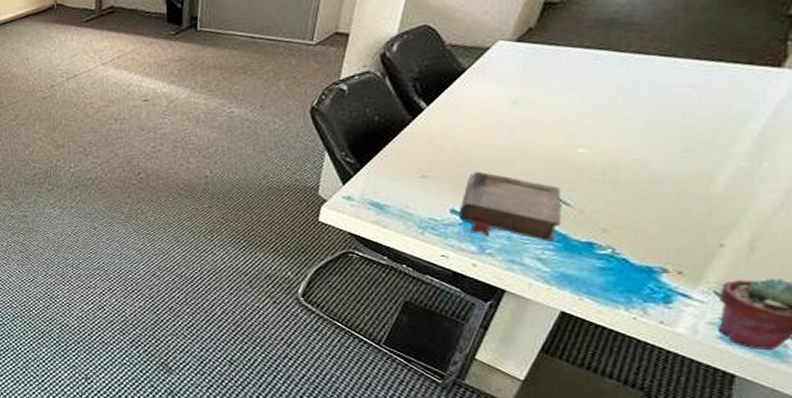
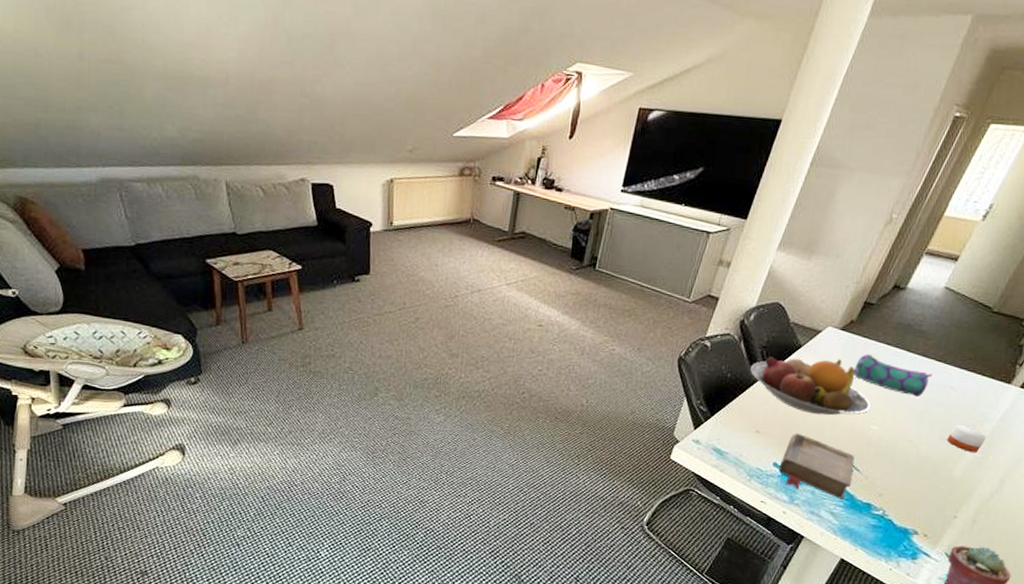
fruit bowl: none [403,77,574,147] -> present [750,356,872,416]
pencil case: none [541,64,658,105] -> present [853,354,933,397]
candle: none [693,130,755,162] -> present [947,425,987,452]

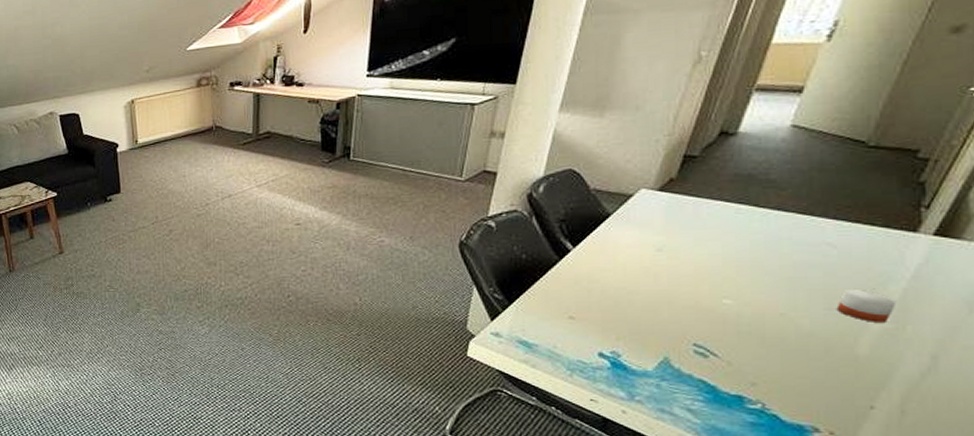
fruit bowl: present [750,356,872,416] -> none [549,225,719,292]
book: present [779,433,855,499] -> none [607,315,710,392]
pencil case: present [853,354,933,397] -> none [685,215,798,260]

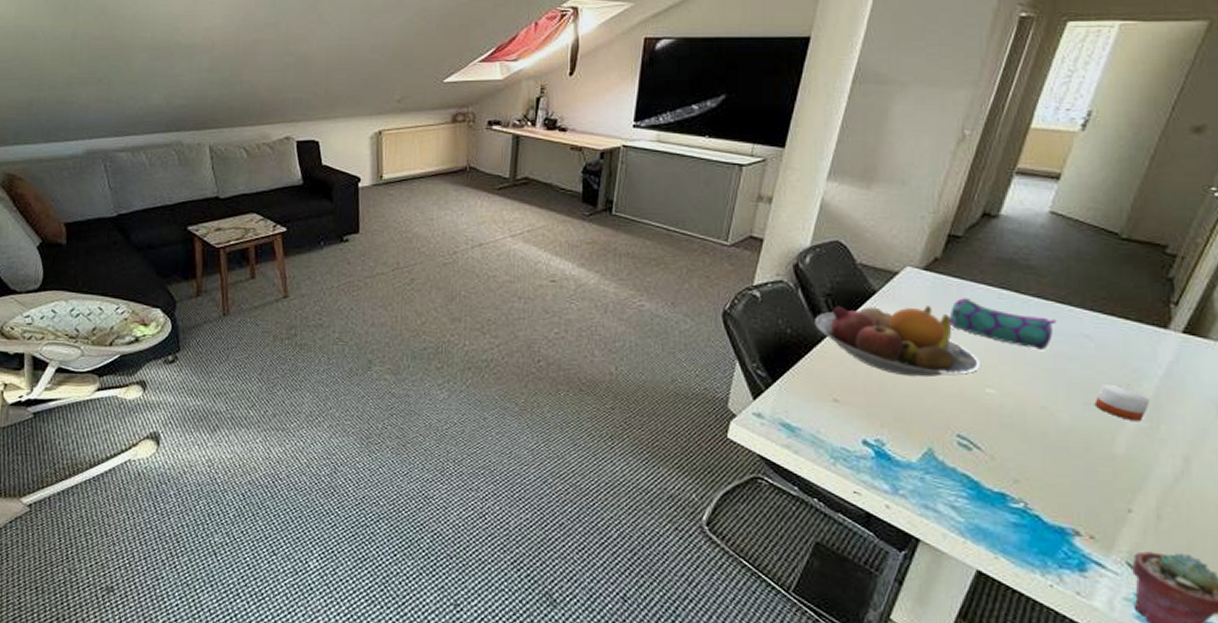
fruit bowl: none [549,225,719,292] -> present [815,305,982,378]
pencil case: none [685,215,798,260] -> present [949,298,1057,350]

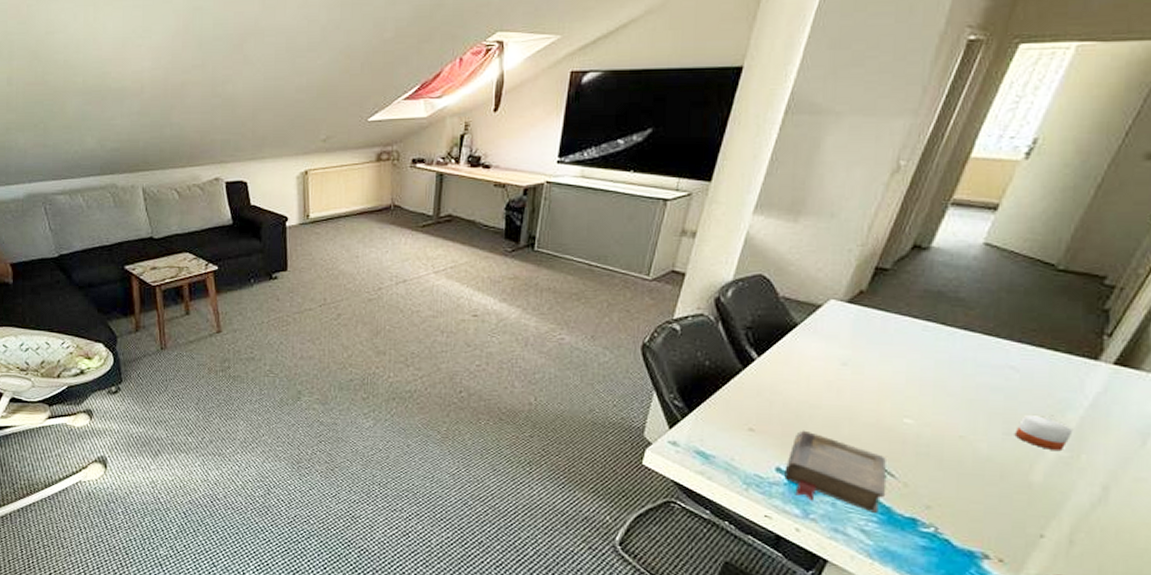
fruit bowl: present [815,305,982,378] -> none [734,338,901,408]
book: none [871,400,974,488] -> present [784,430,886,513]
pencil case: present [949,298,1057,350] -> none [870,330,983,381]

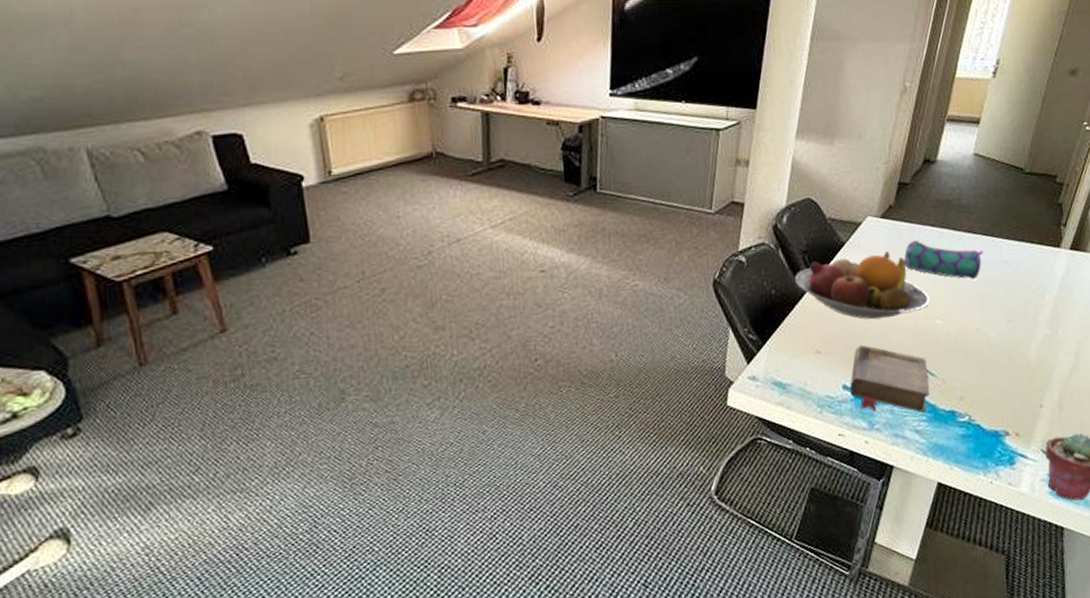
fruit bowl: none [734,338,901,408] -> present [795,251,931,320]
pencil case: none [870,330,983,381] -> present [903,240,984,279]
candle: present [1014,415,1073,450] -> none [1013,302,1051,330]

